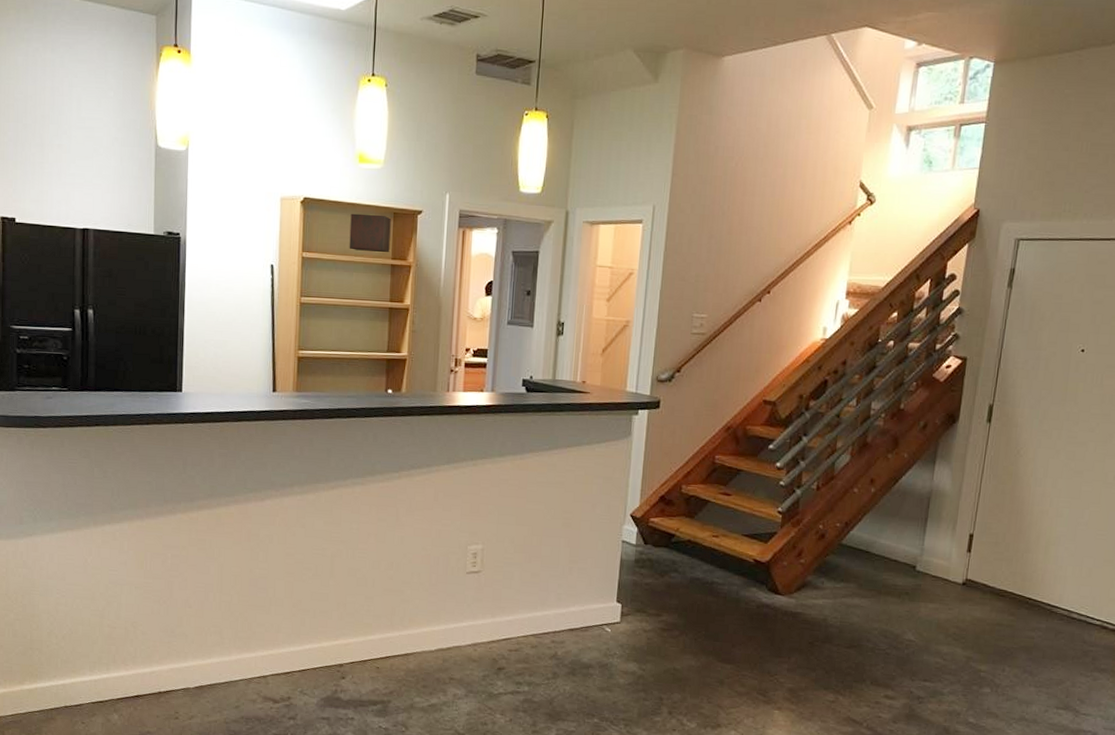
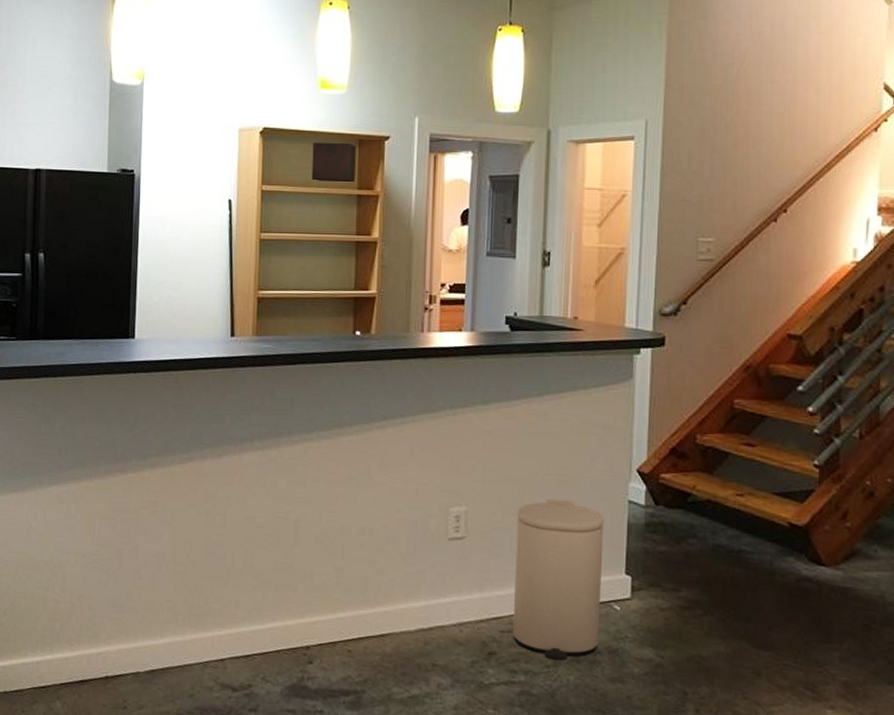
pedal bin: none [519,539,601,674] -> present [512,499,604,661]

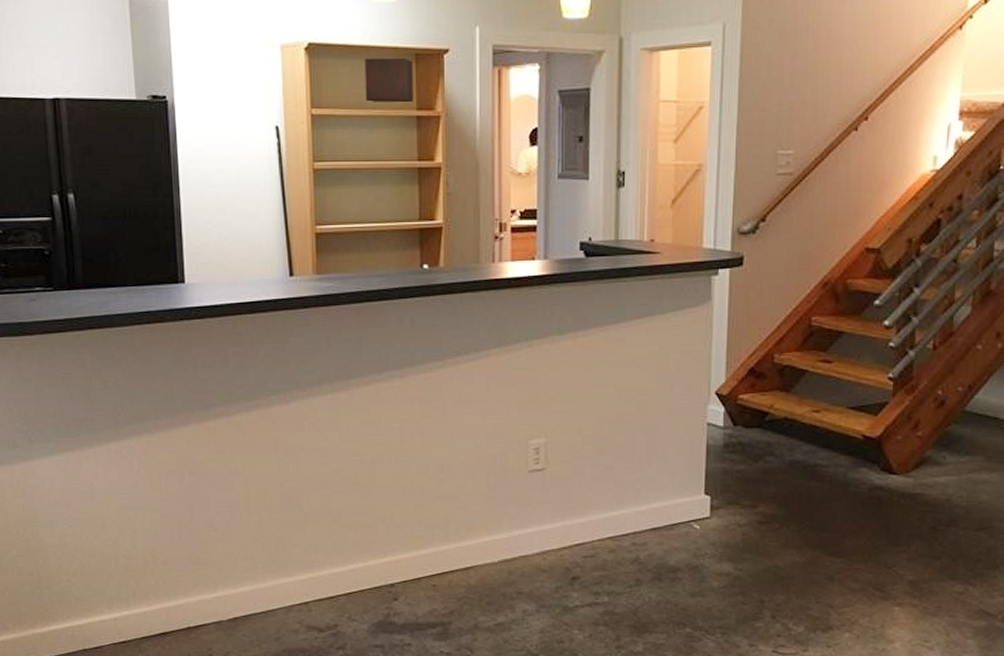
pedal bin: present [512,499,604,661] -> none [595,426,683,581]

